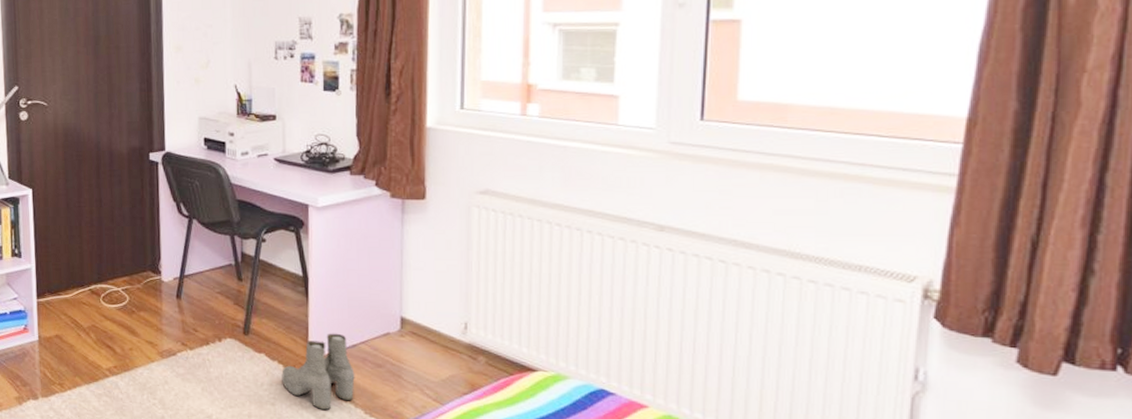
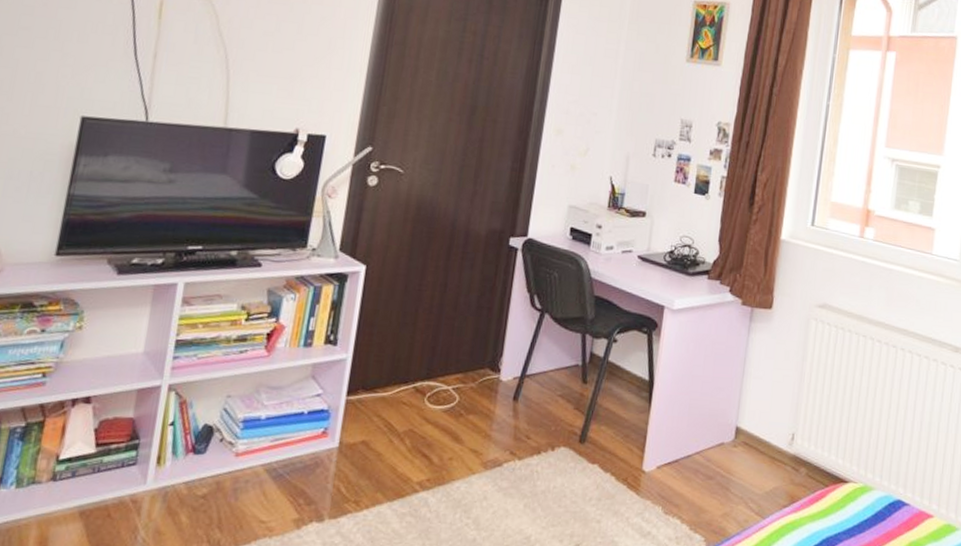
boots: present [281,333,355,410] -> none [611,442,686,526]

